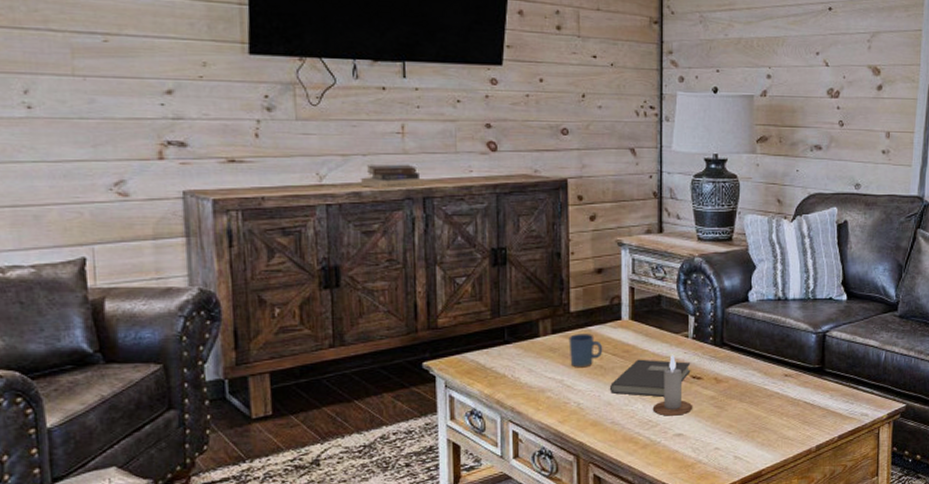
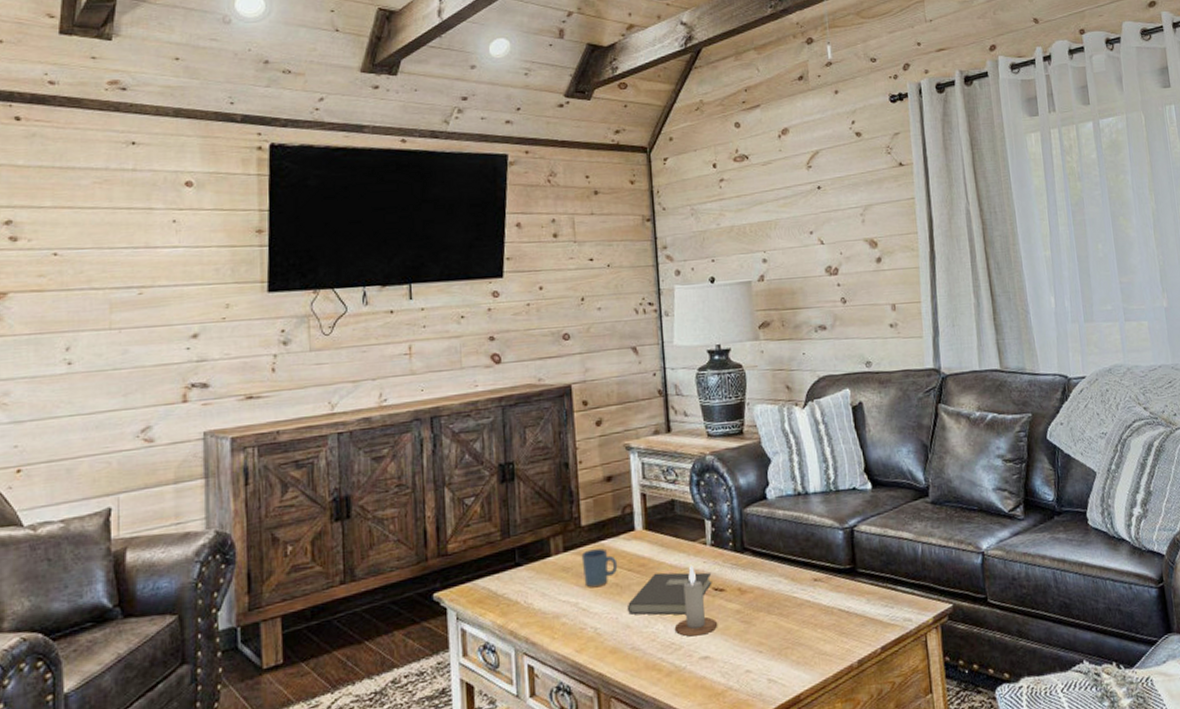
books: present [360,164,424,190] -> none [369,384,432,414]

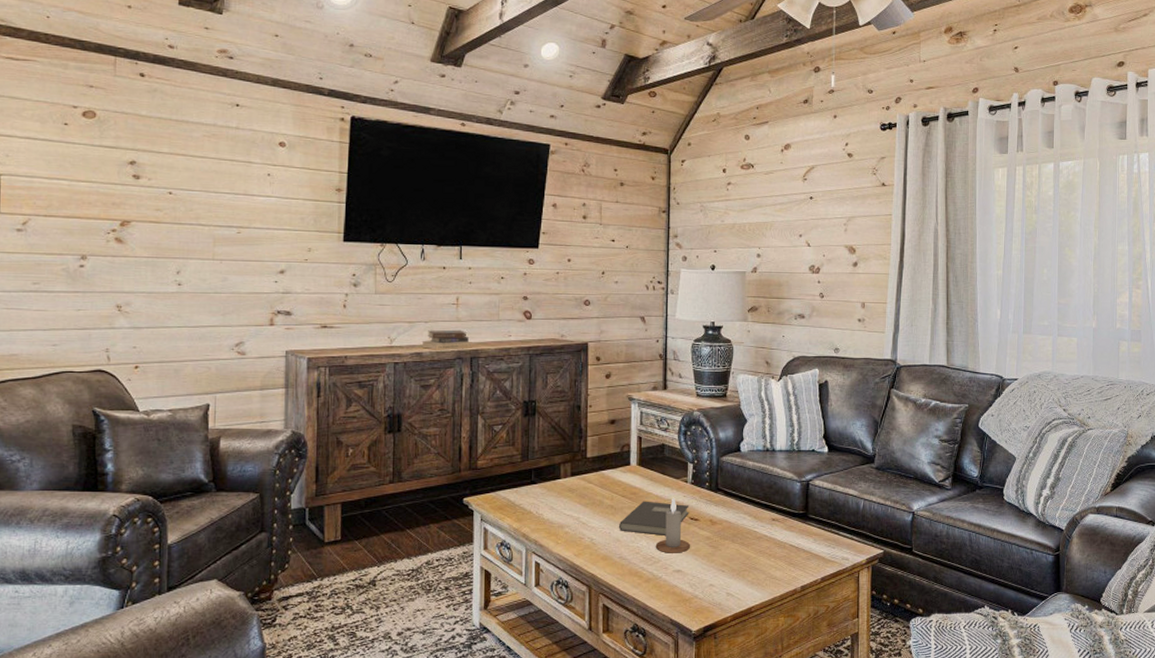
books: none [369,384,432,414] -> present [421,329,472,351]
mug: present [581,548,618,588] -> none [585,477,614,507]

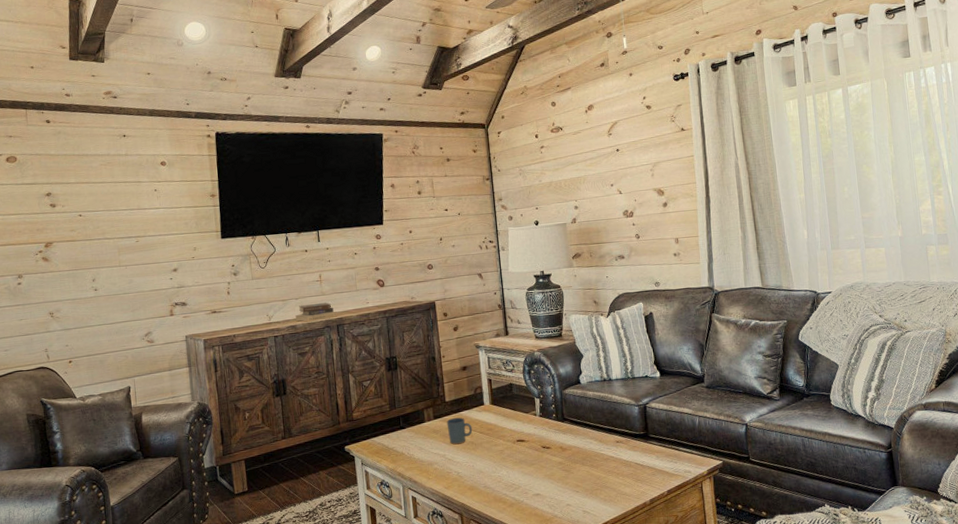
mug: none [585,477,614,507] -> present [446,417,473,445]
book: present [619,501,690,535] -> none [480,435,541,465]
candle: present [655,497,691,553] -> none [514,429,546,480]

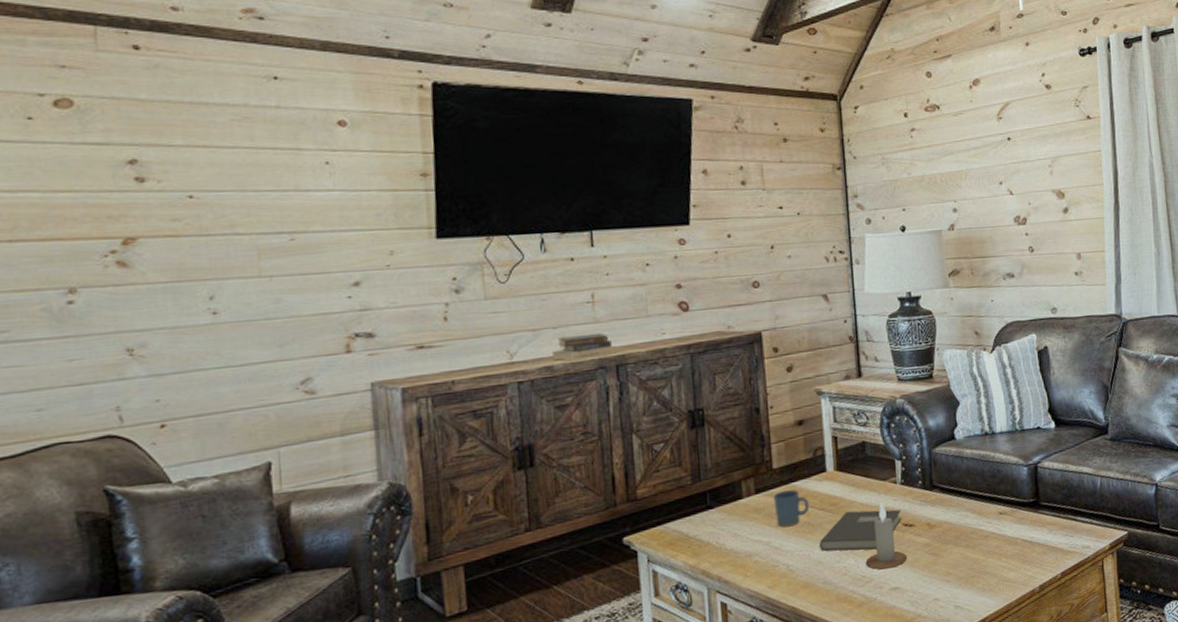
book: none [480,435,541,465] -> present [820,509,902,551]
candle: none [514,429,546,480] -> present [865,502,908,570]

